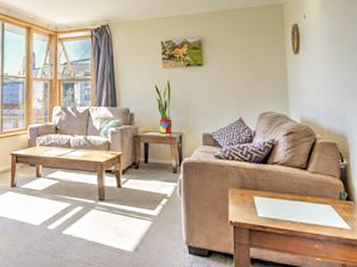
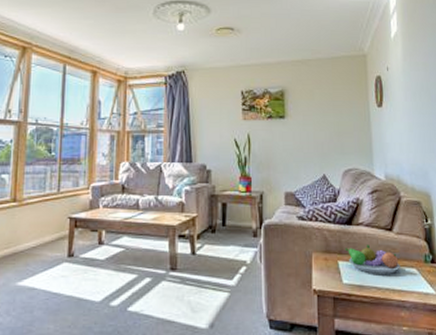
fruit bowl: none [260,182,315,209] -> present [345,245,400,274]

